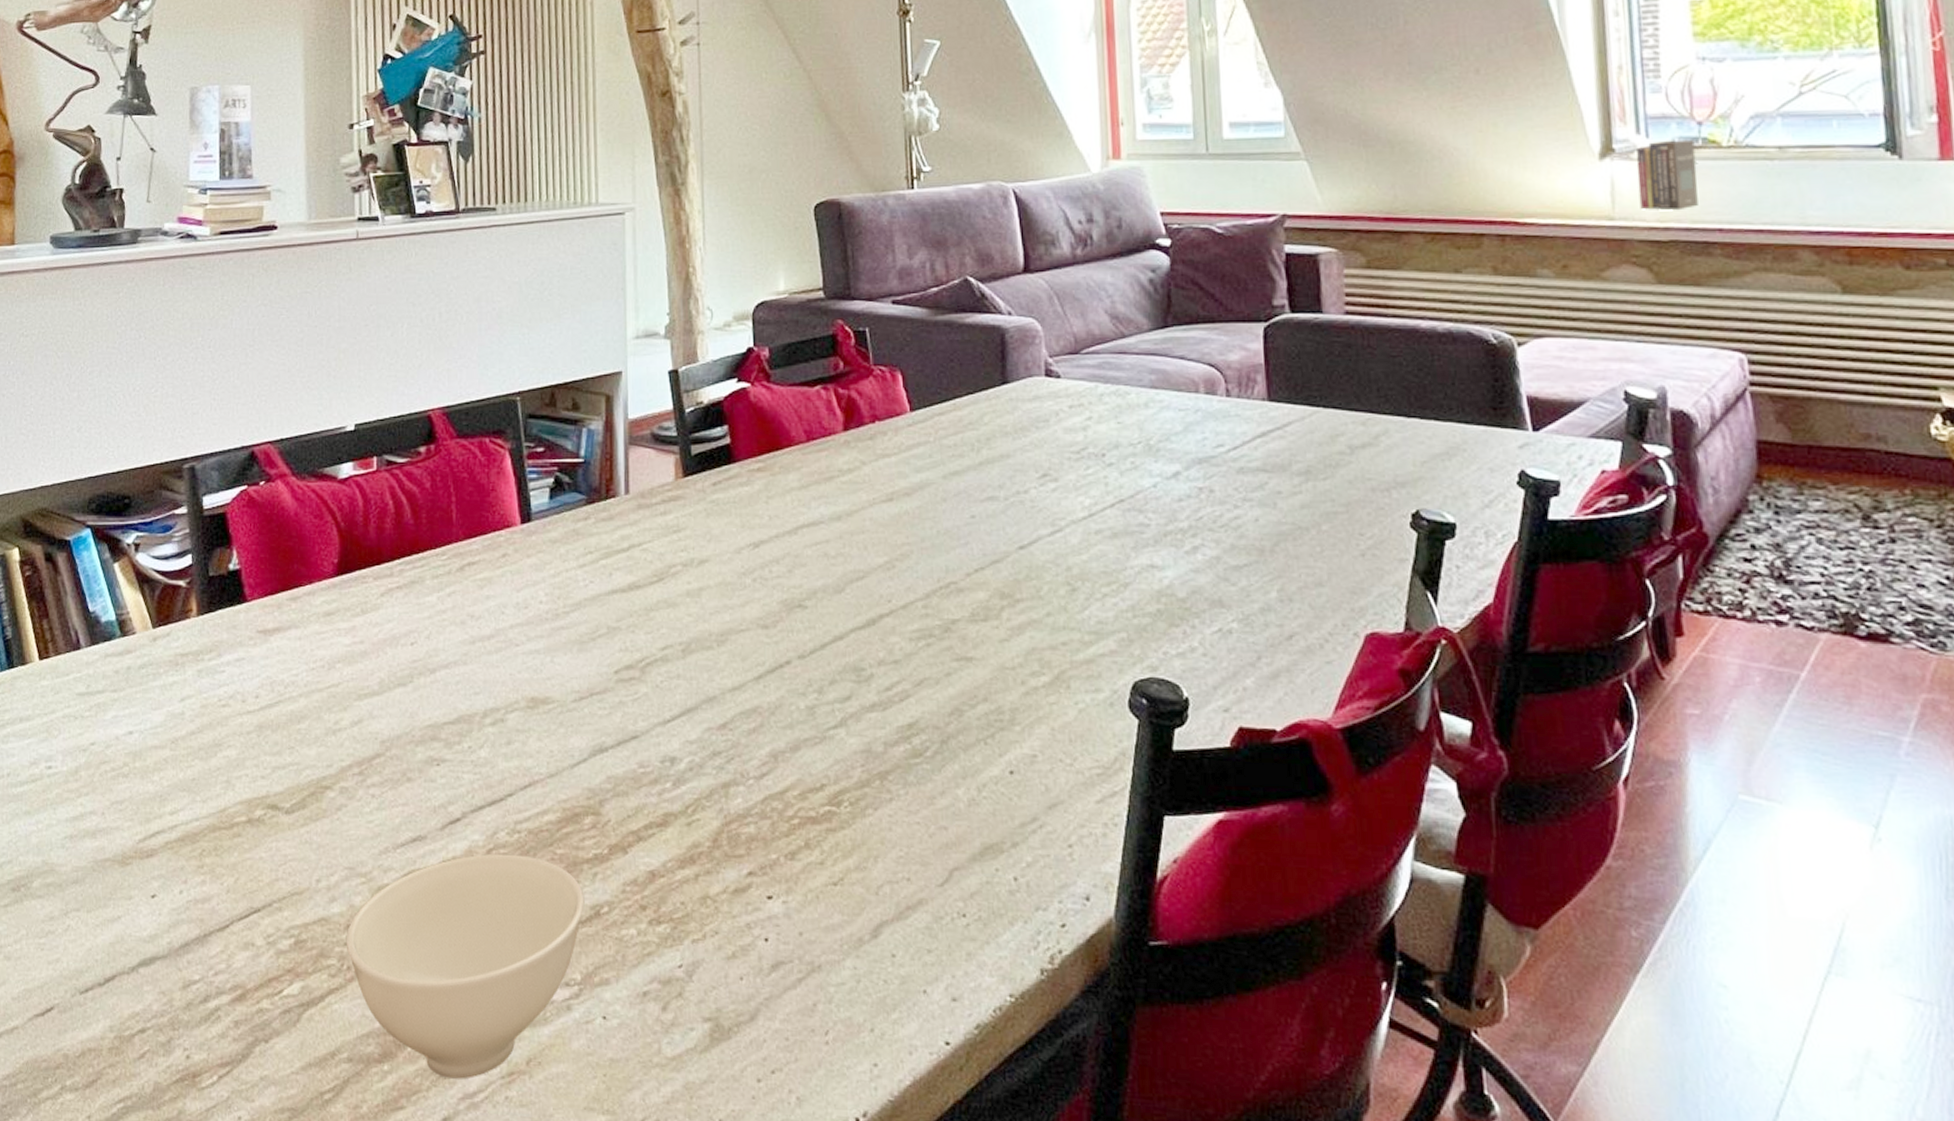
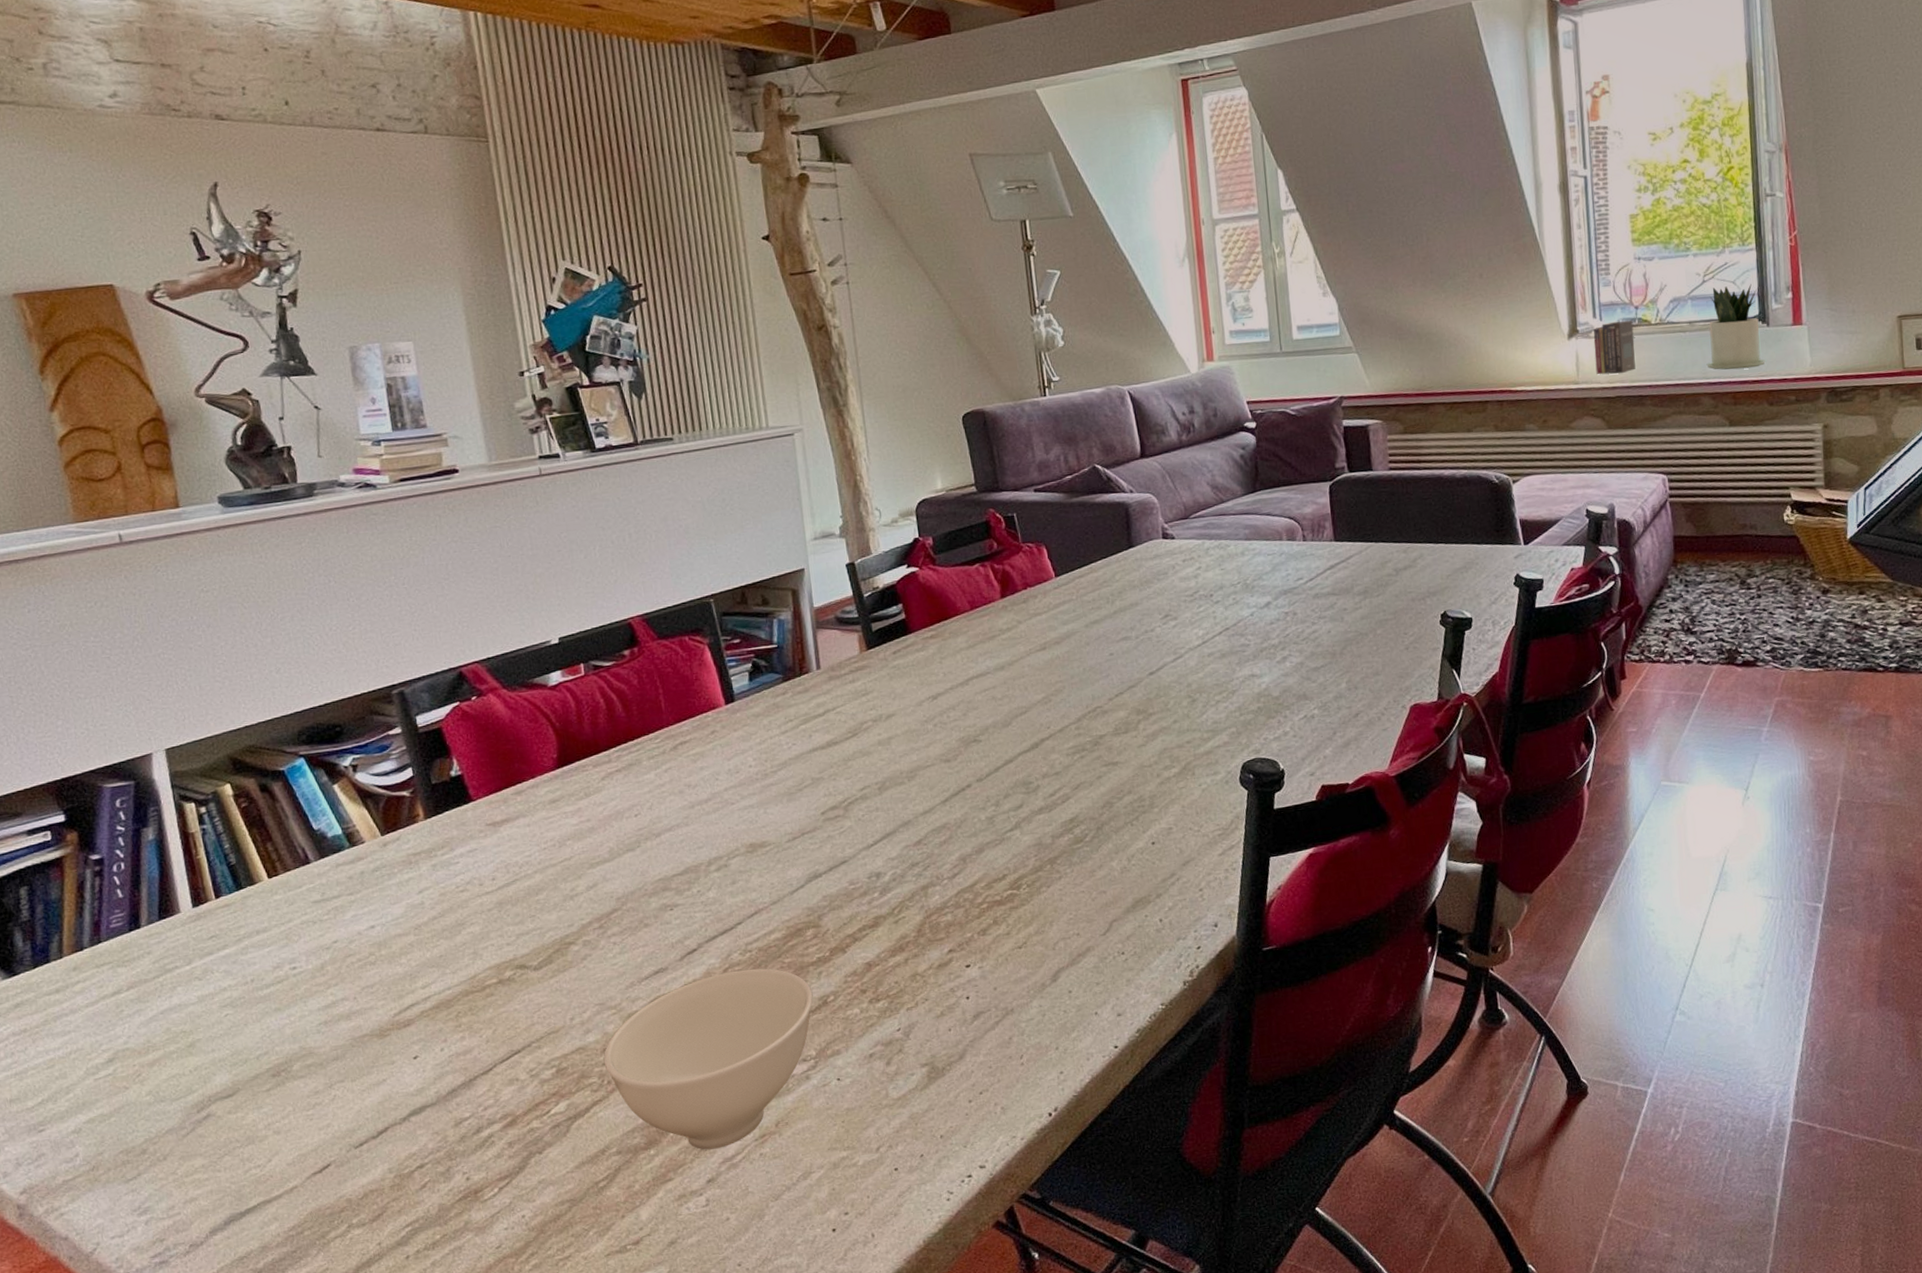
planter: none [1805,100,1898,216] -> present [1706,284,1766,370]

